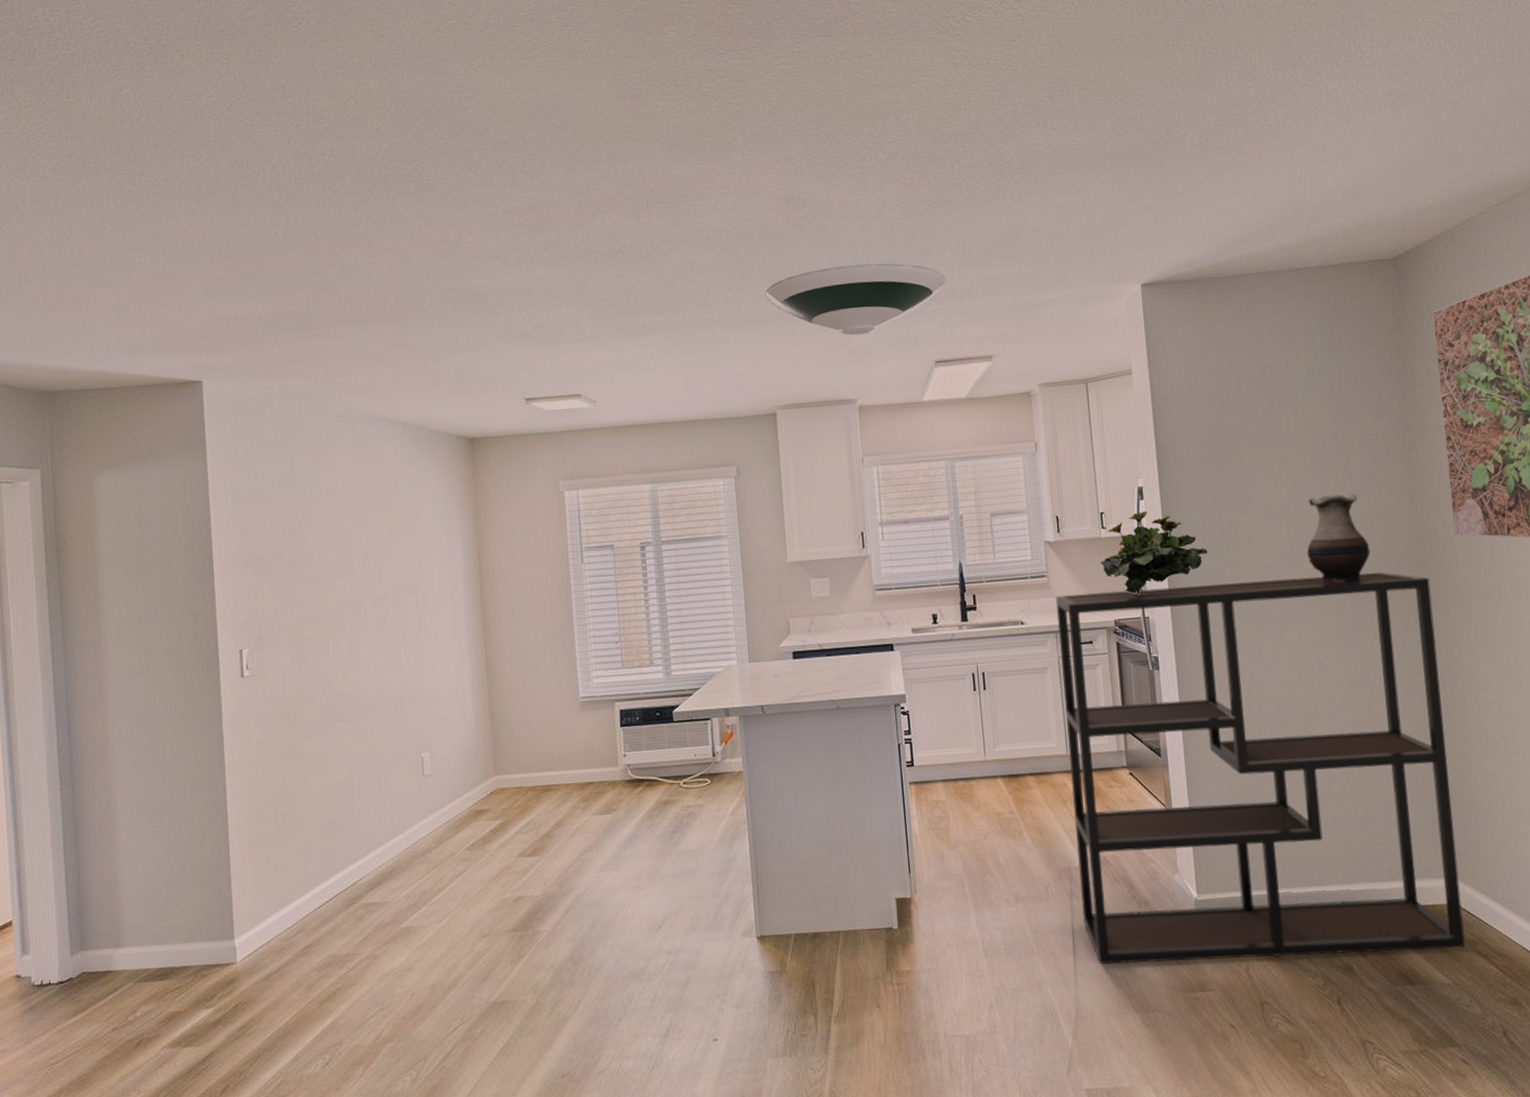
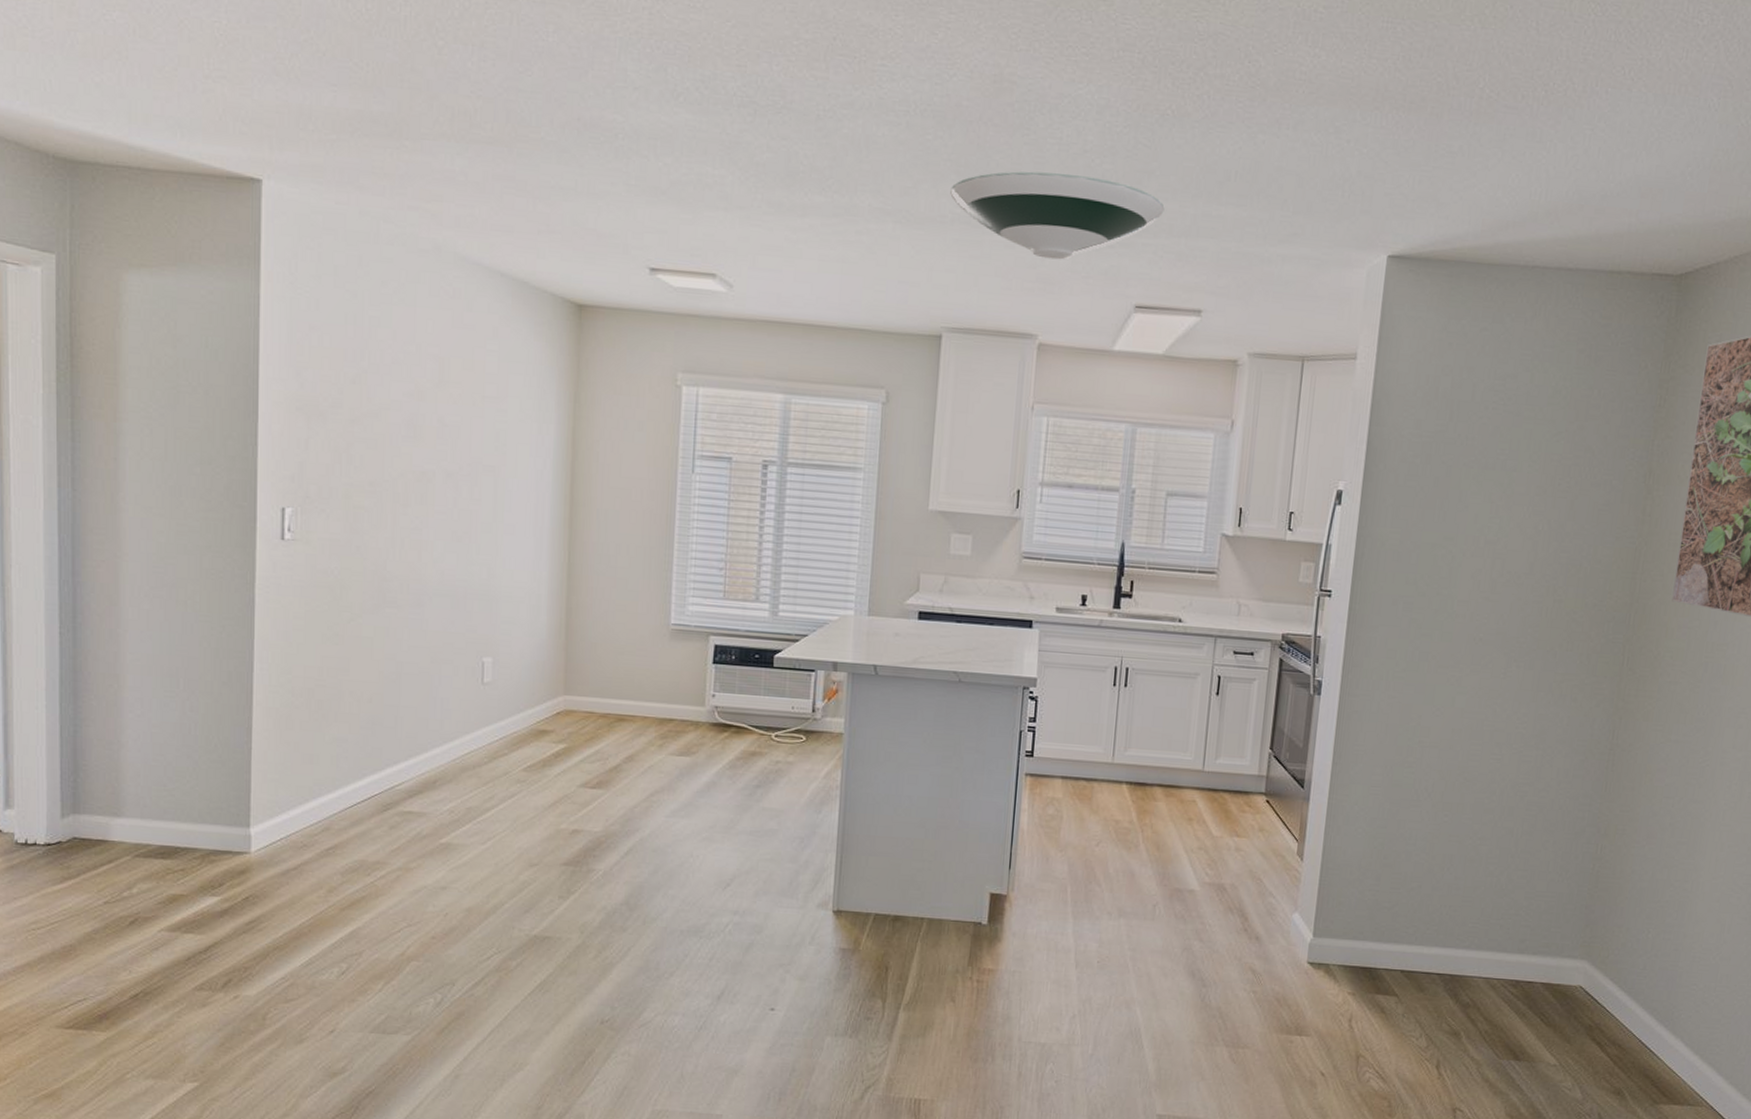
shelving unit: present [1055,571,1465,964] -> none [1187,597,1634,1031]
flowering plant: present [1100,511,1208,595] -> none [1279,518,1400,610]
vase: present [1306,493,1371,584] -> none [1507,533,1578,635]

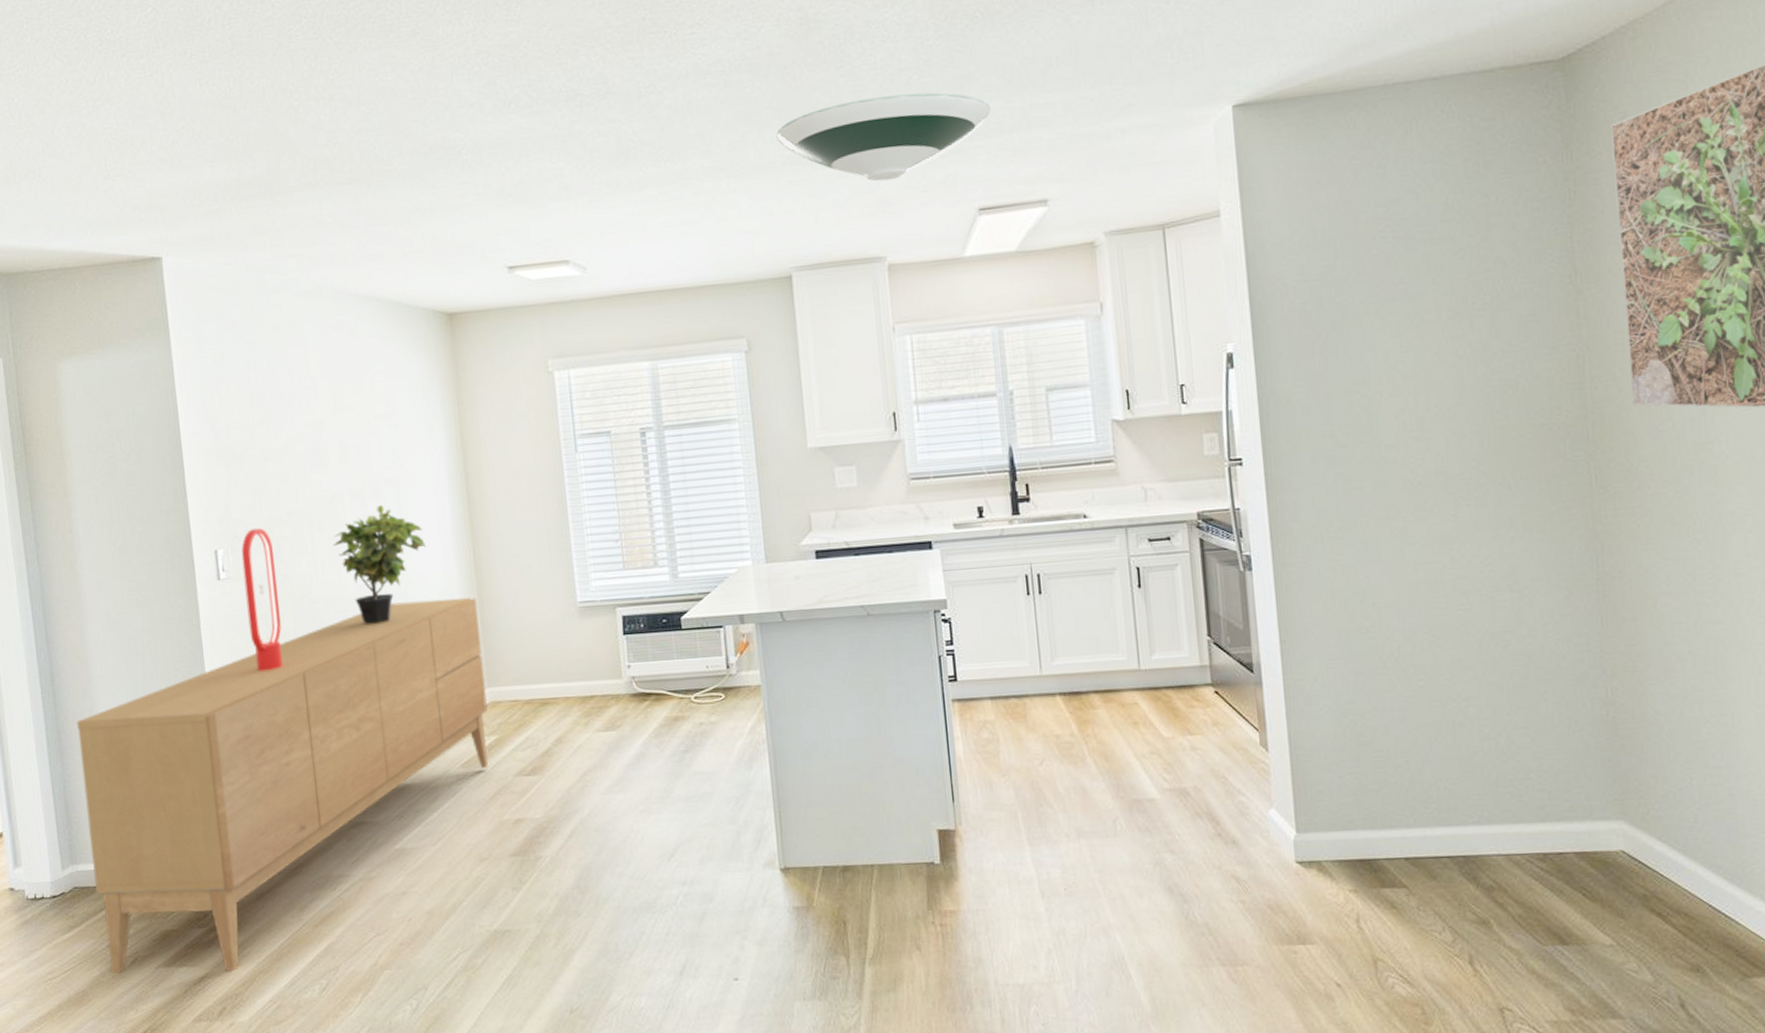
sideboard: none [97,594,565,944] -> present [76,597,488,974]
table lamp: none [310,492,348,644] -> present [241,528,283,672]
potted plant: none [417,491,519,613] -> present [333,505,427,624]

